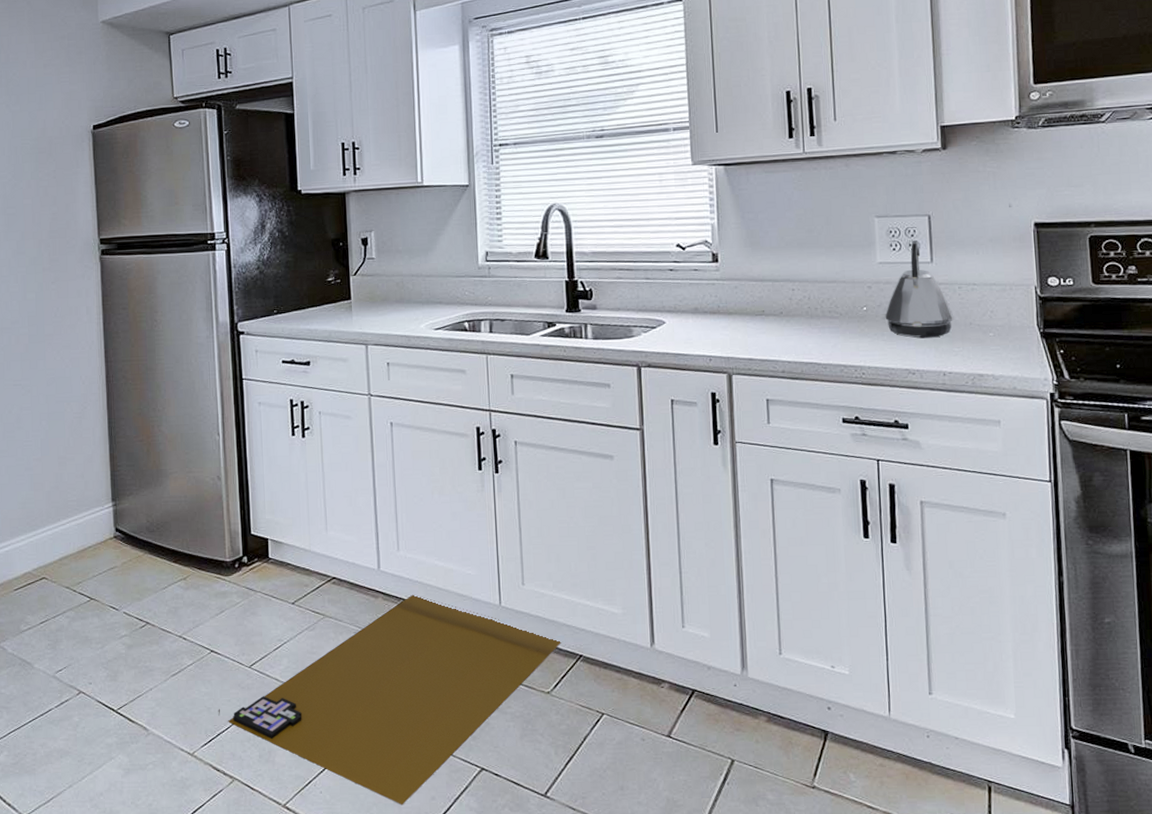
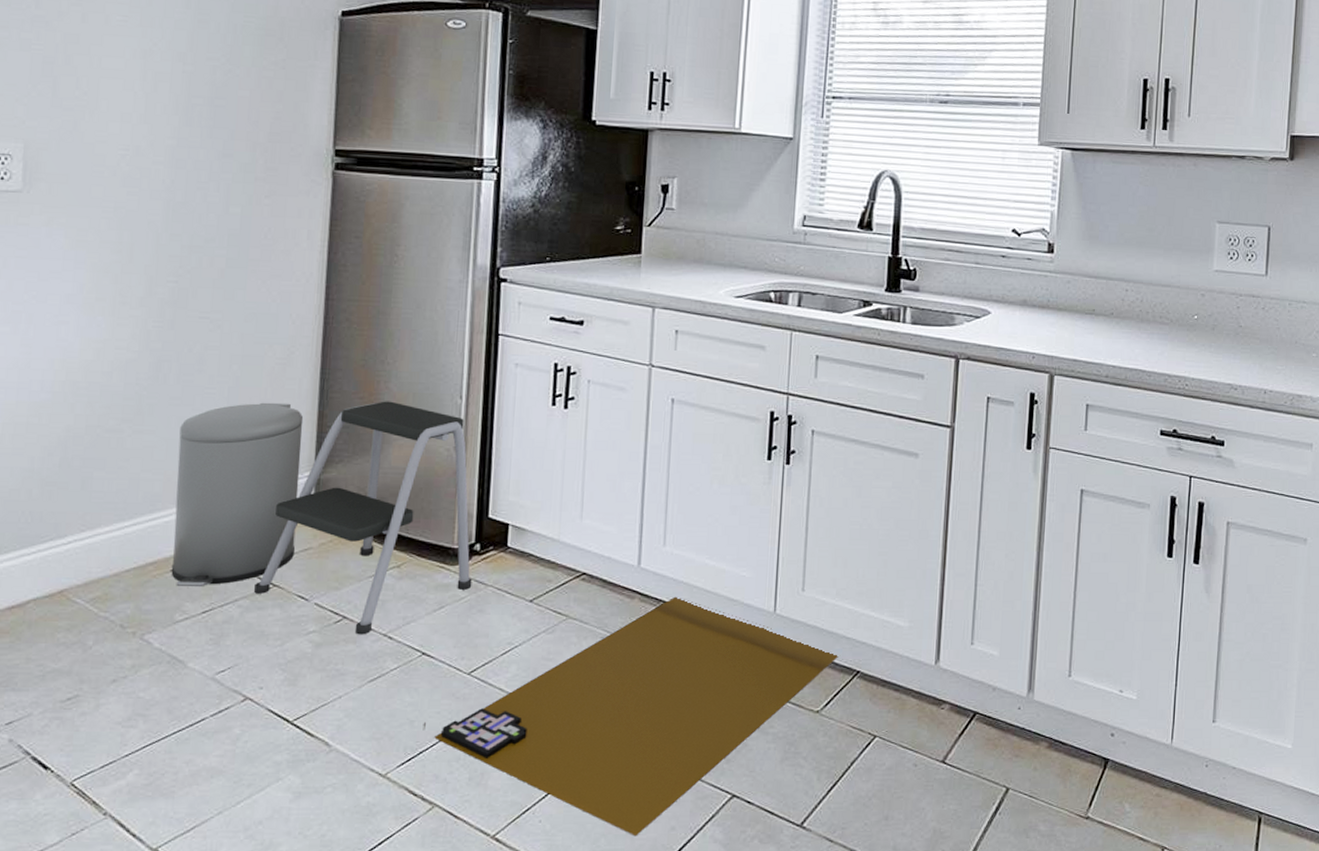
pedal bin: none [9,449,104,603] -> present [171,402,304,588]
step stool: none [77,441,244,637] -> present [254,401,472,635]
kettle: present [885,240,954,338] -> none [1214,251,1281,354]

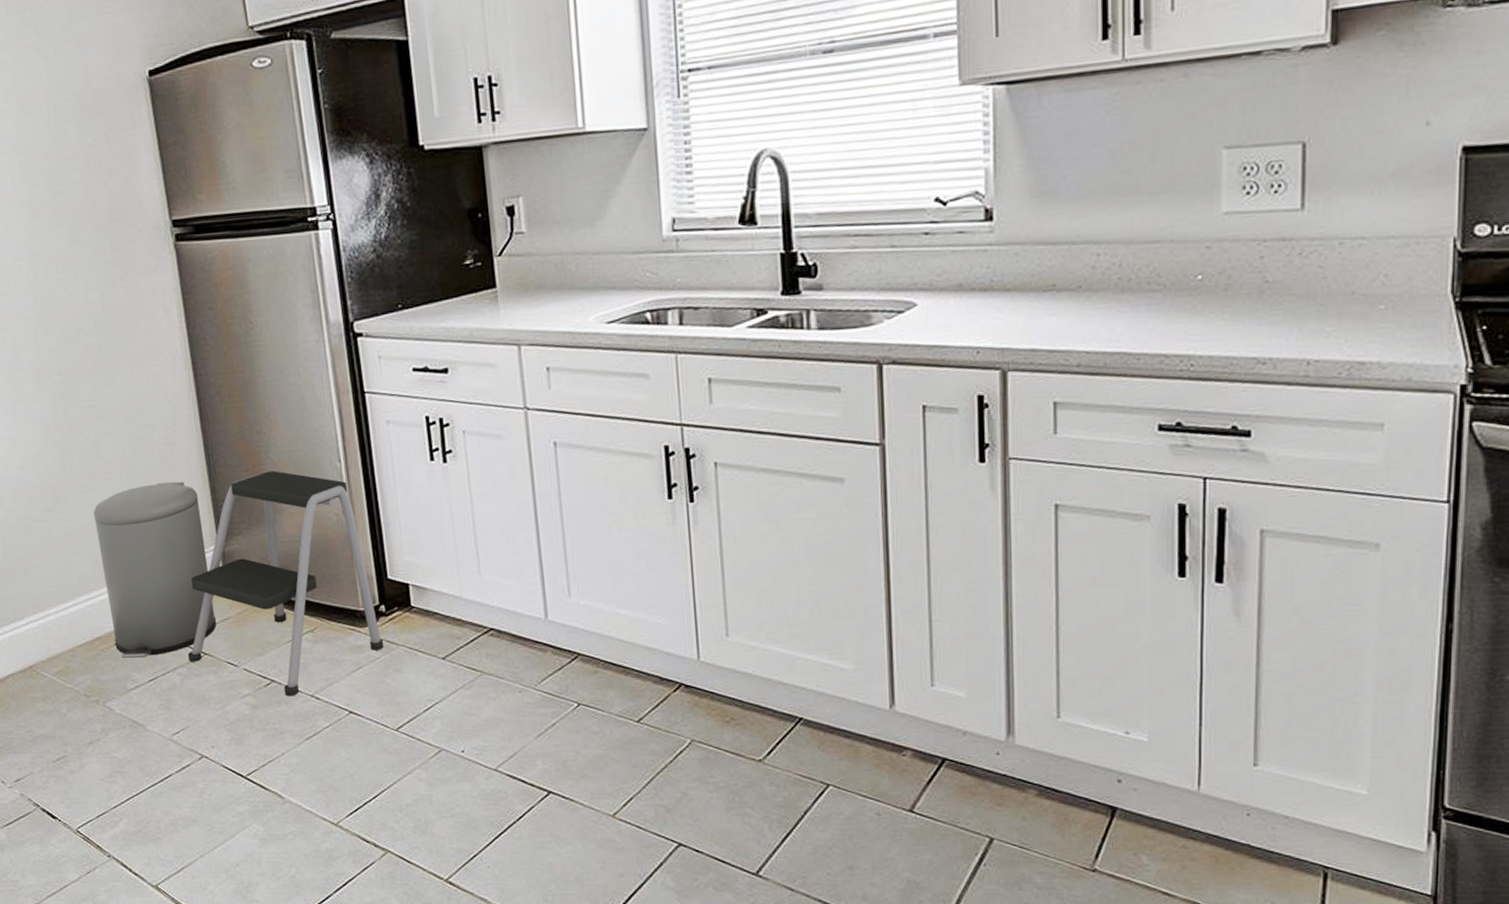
door mat: present [422,596,838,837] -> none [362,648,776,882]

